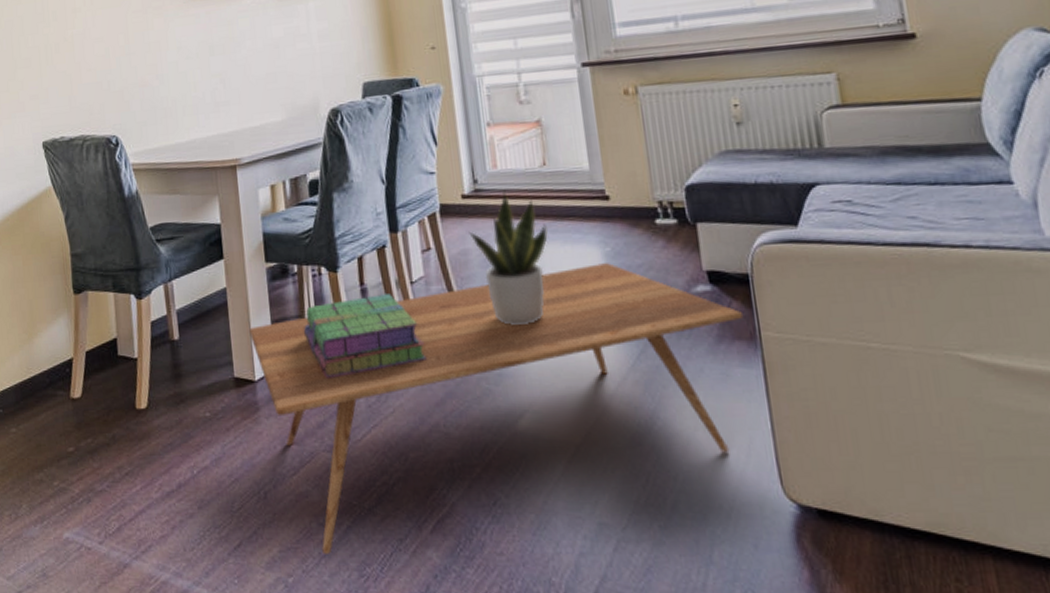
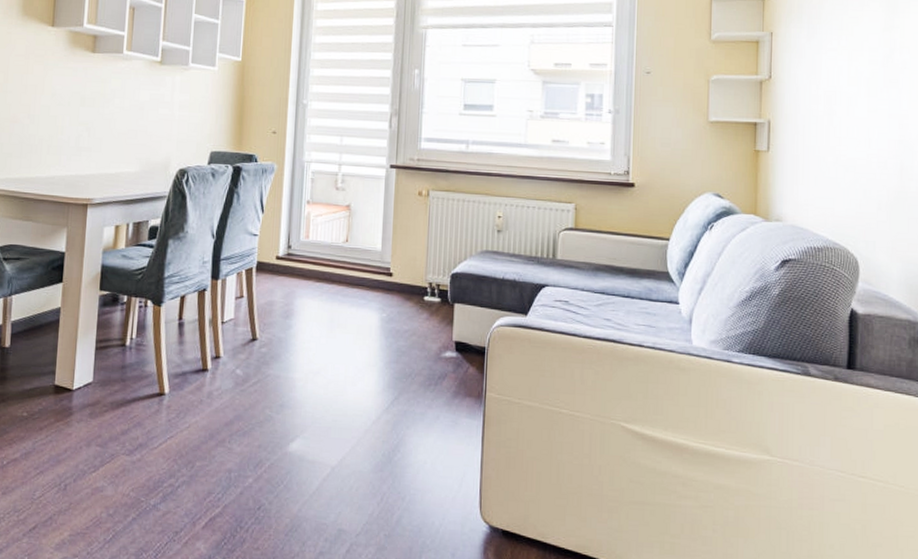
coffee table: present [249,263,744,554] -> none [75,325,476,540]
stack of books: present [304,294,427,378] -> none [123,329,225,394]
potted plant: present [468,189,548,325] -> none [277,256,340,367]

